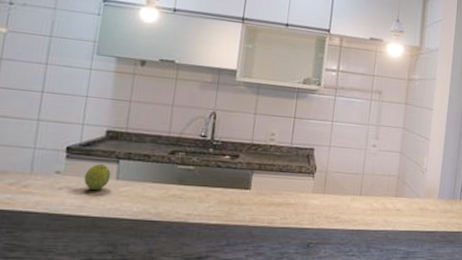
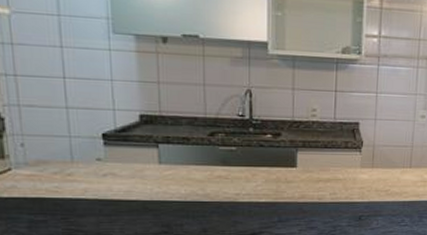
fruit: present [84,163,112,190] -> none [126,148,153,175]

